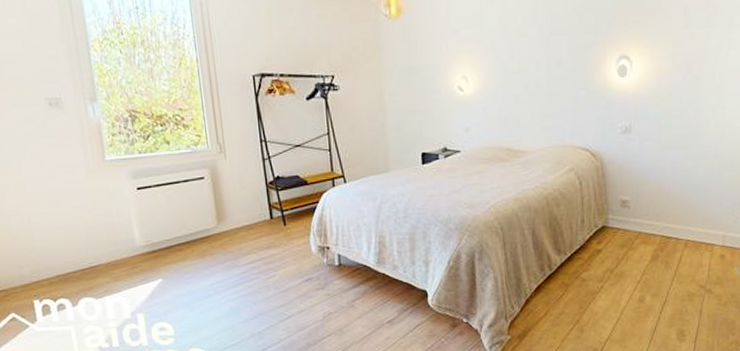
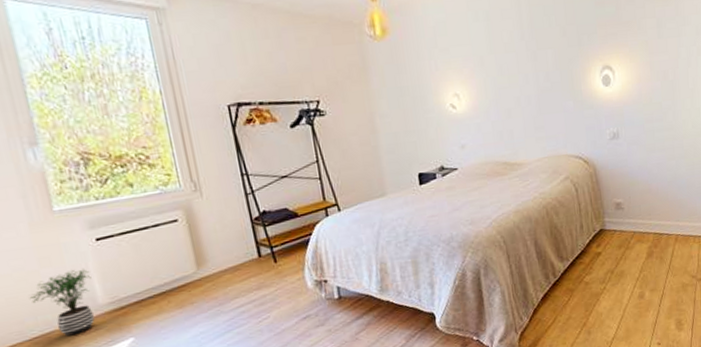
potted plant: none [83,213,132,271] -> present [29,269,95,337]

